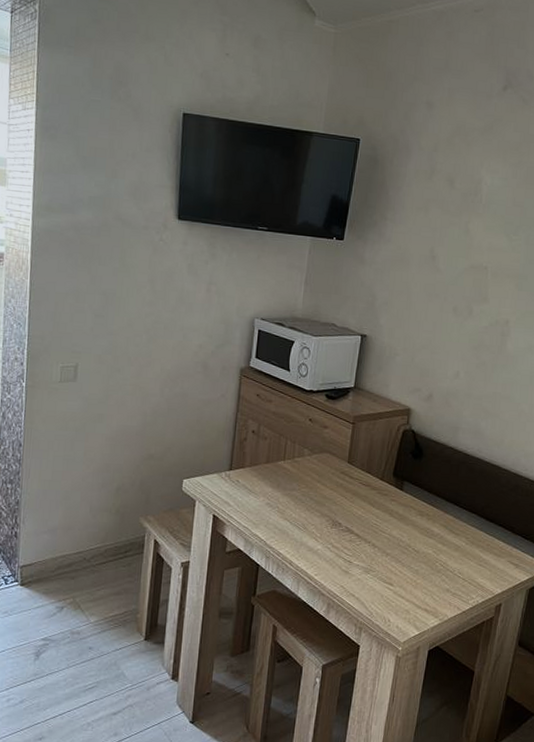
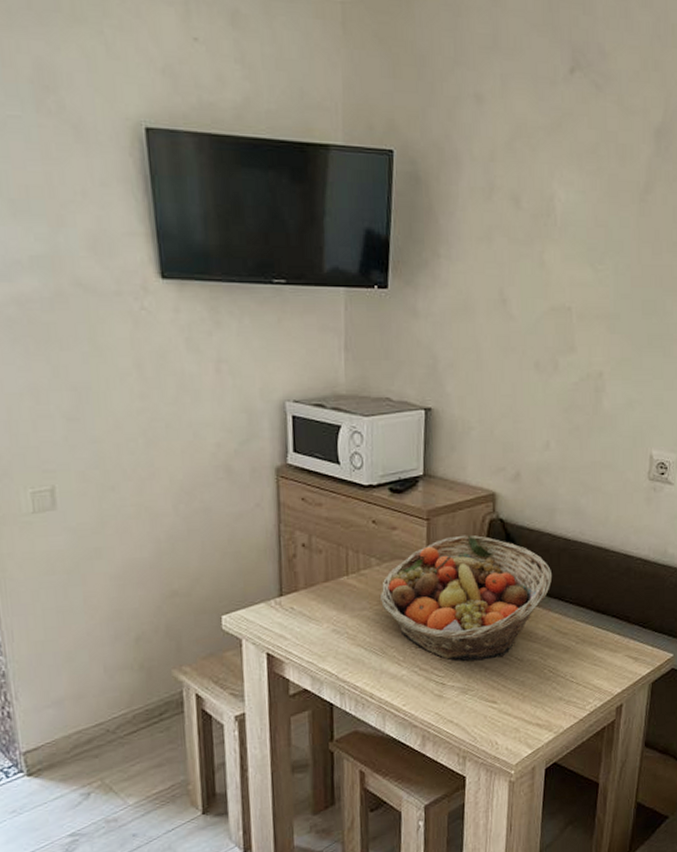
fruit basket: none [307,439,451,547] -> present [379,534,553,661]

